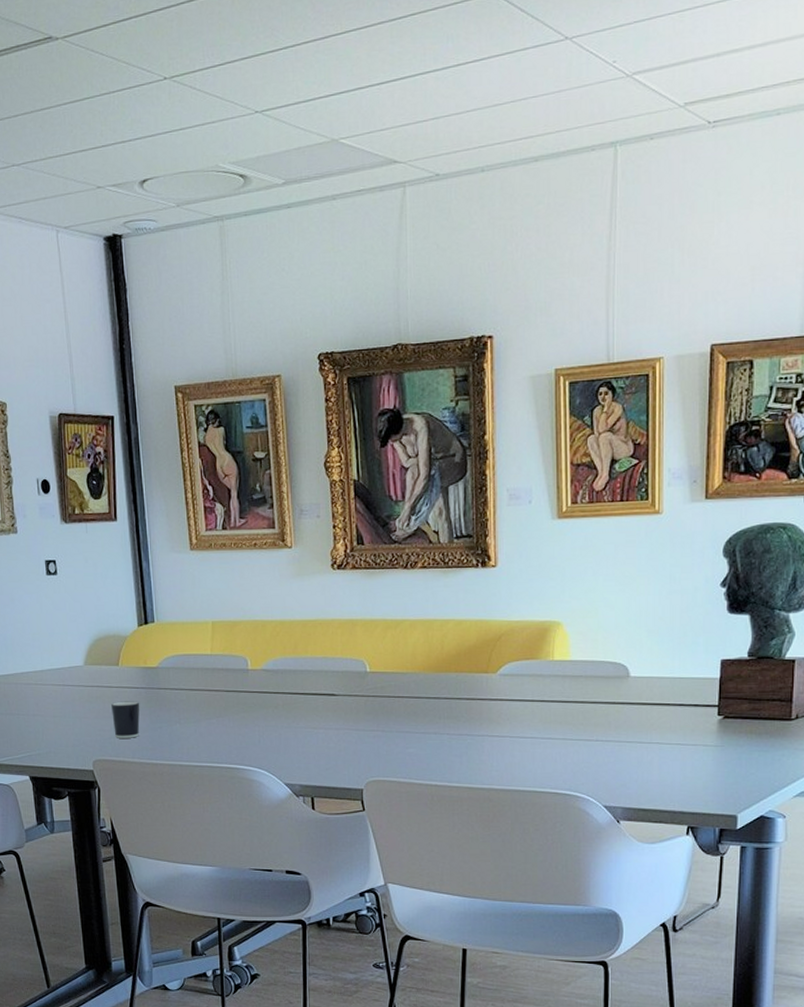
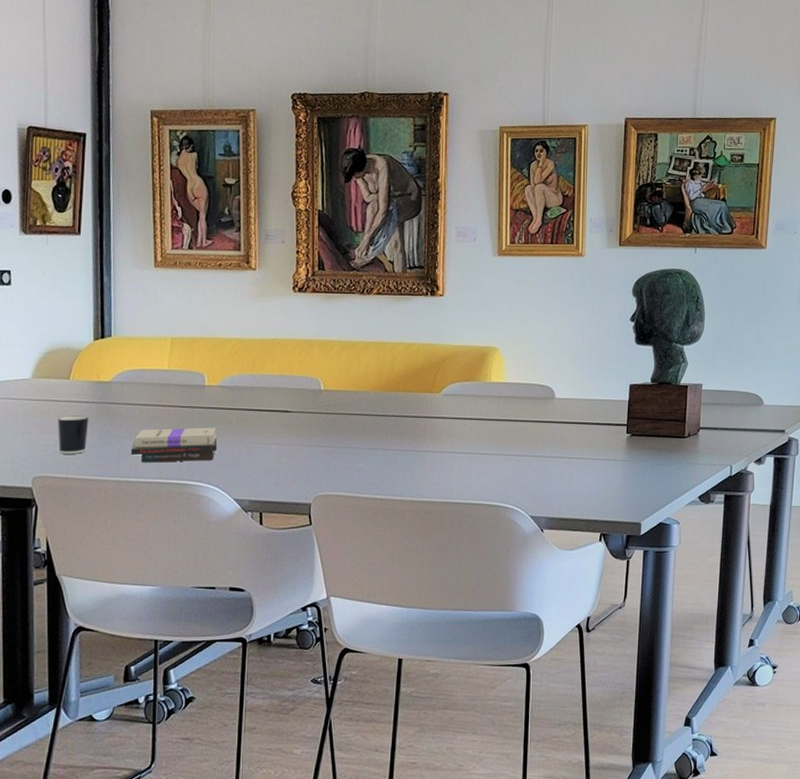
books: none [181,711,265,747] -> present [130,427,218,463]

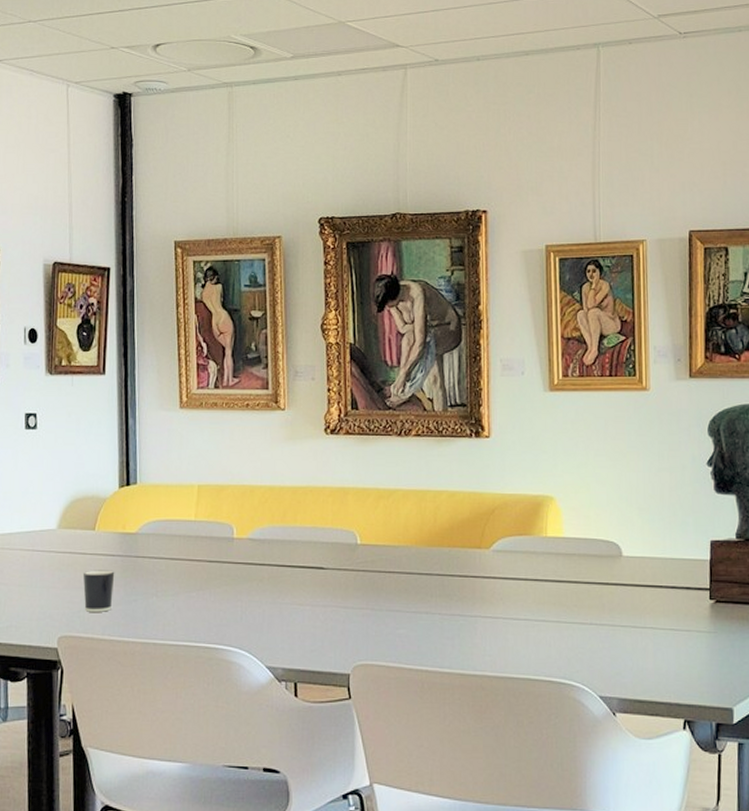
books: present [130,427,218,463] -> none [157,584,248,624]

